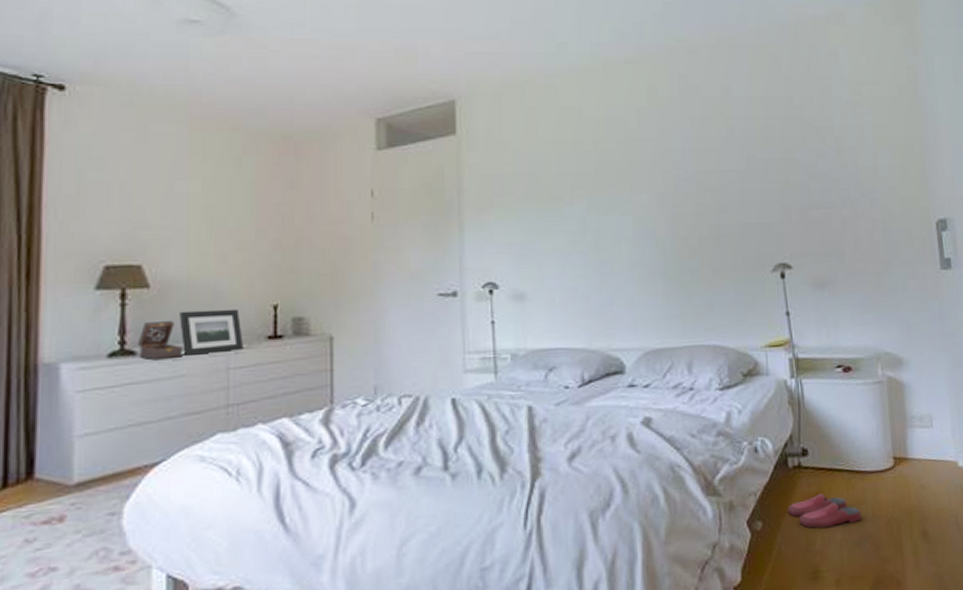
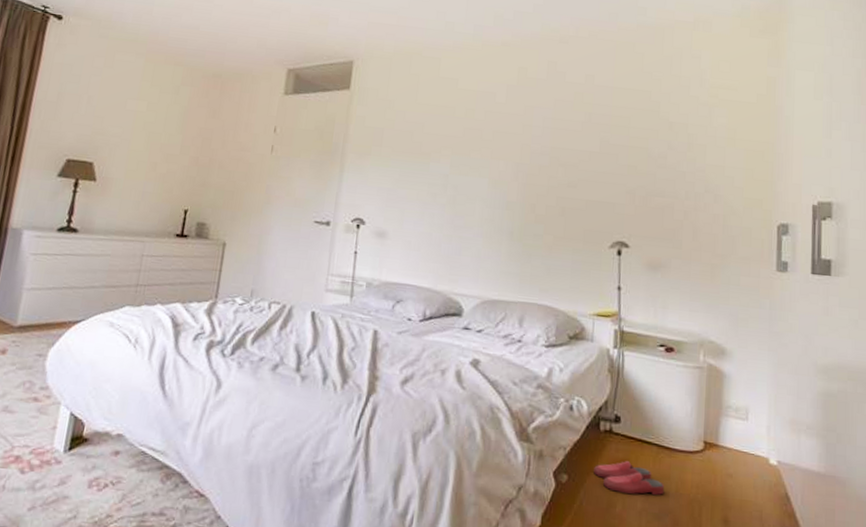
jewelry box: present [137,321,183,361] -> none [79,208,112,241]
picture frame: present [179,308,245,357] -> none [111,203,158,243]

